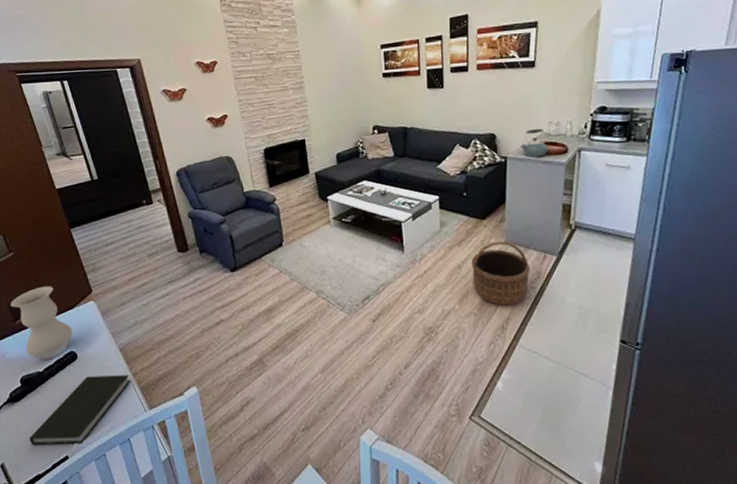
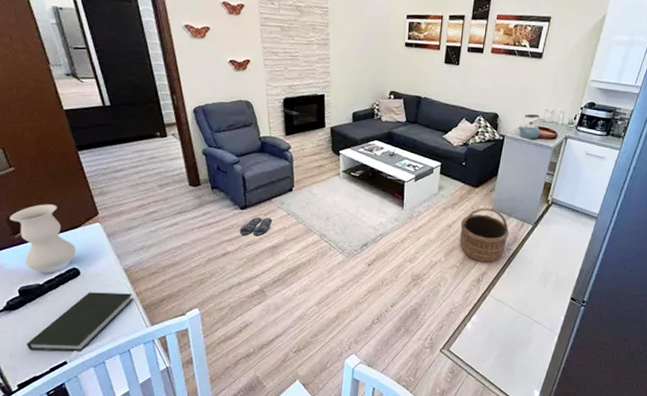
slippers: none [231,278,264,301] -> present [239,217,272,237]

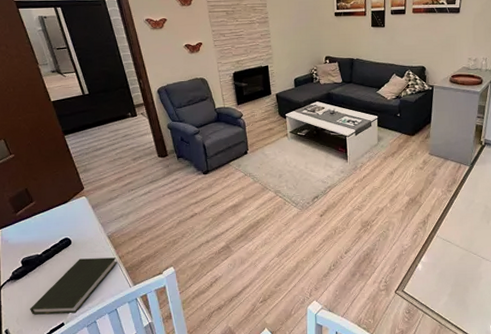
vase: present [10,204,76,275] -> none [12,183,67,246]
slippers: present [239,217,272,237] -> none [204,180,231,198]
basket: present [459,207,509,262] -> none [401,153,448,205]
kettle: present [516,113,542,139] -> none [443,63,467,87]

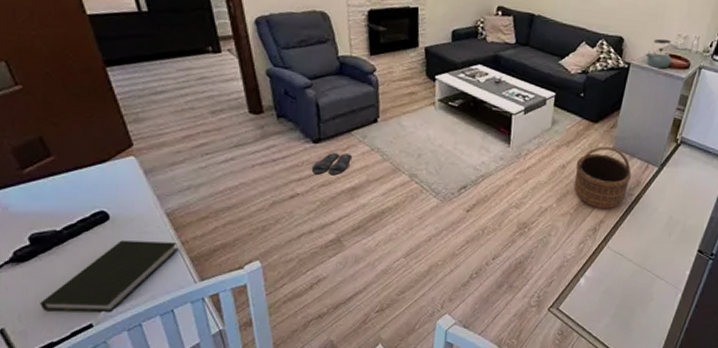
slippers: none [204,180,231,198] -> present [311,153,351,176]
basket: none [401,153,448,205] -> present [574,146,631,209]
kettle: none [443,63,467,87] -> present [643,38,673,69]

